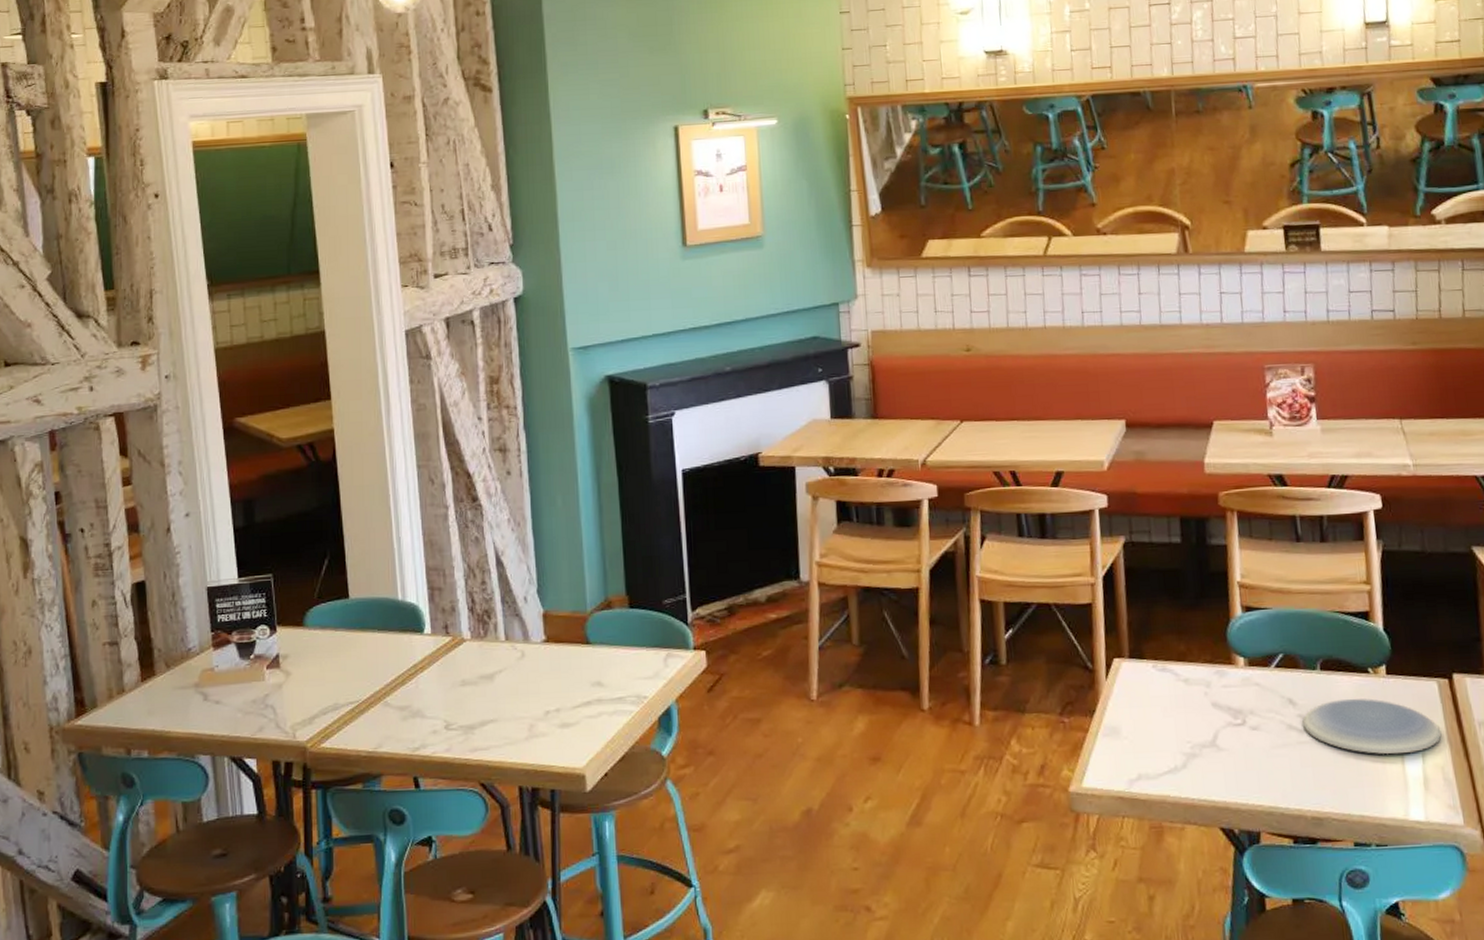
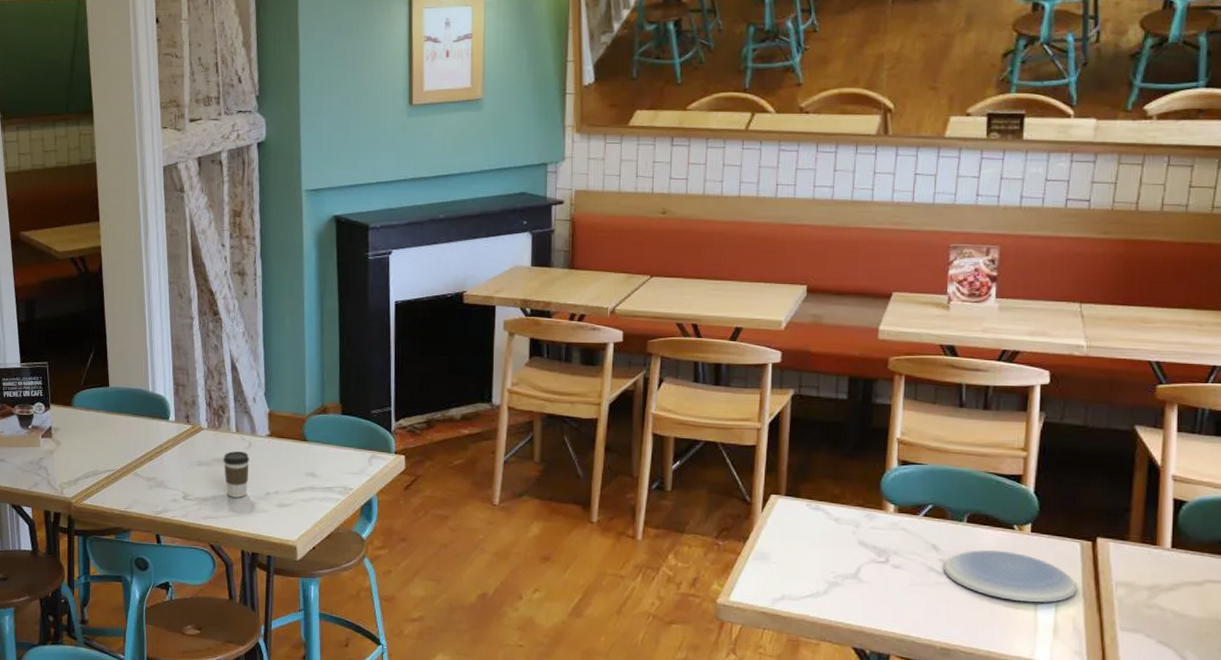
coffee cup: none [491,663,524,722] -> present [223,451,250,498]

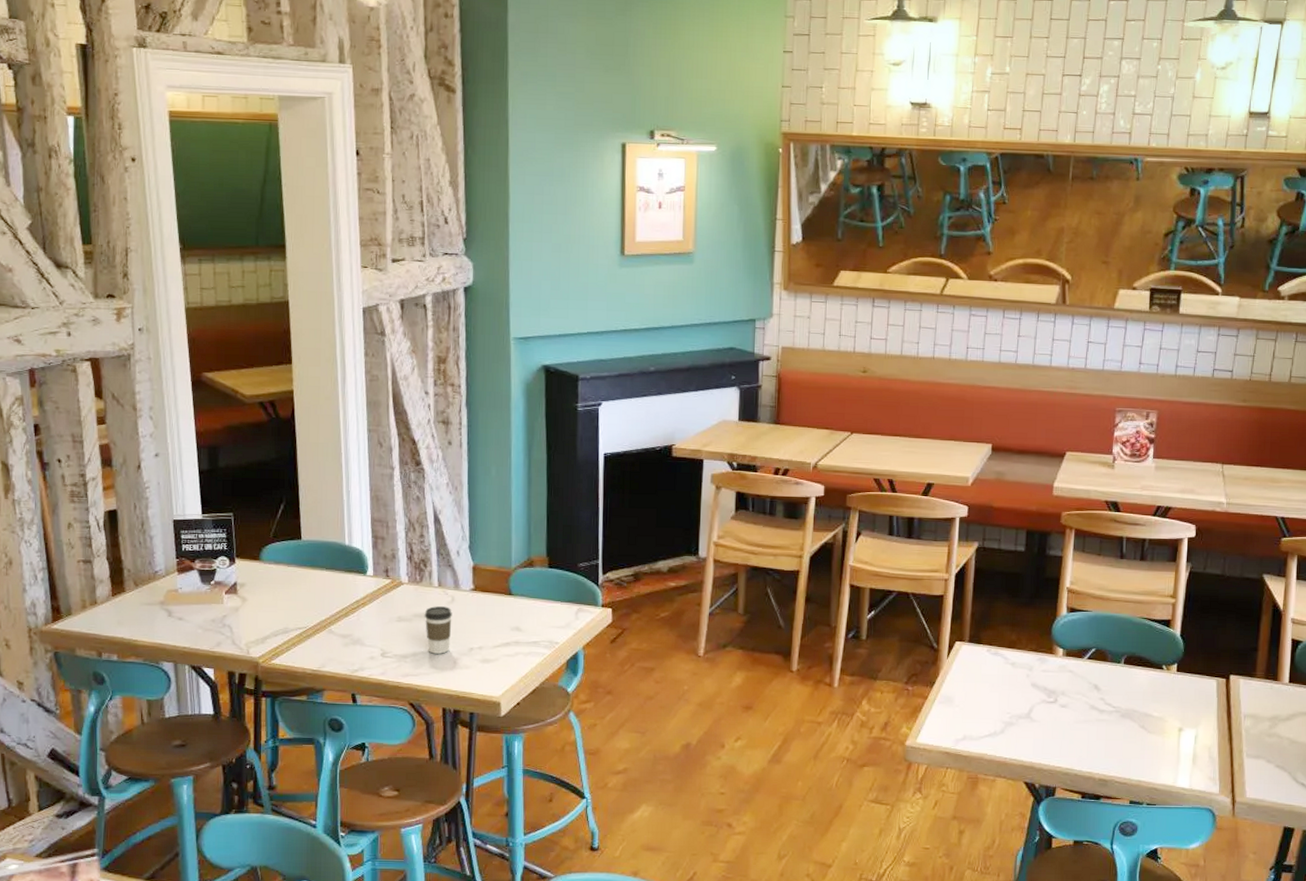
plate: present [943,550,1077,603] -> none [1103,689,1213,735]

